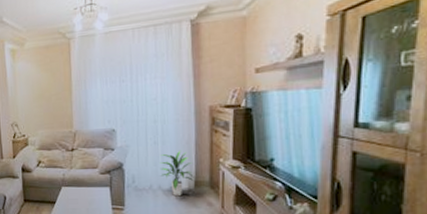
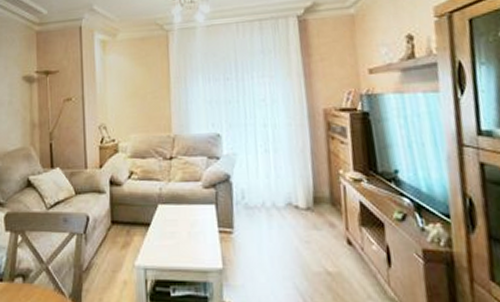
indoor plant: present [159,150,194,195] -> none [271,159,313,215]

